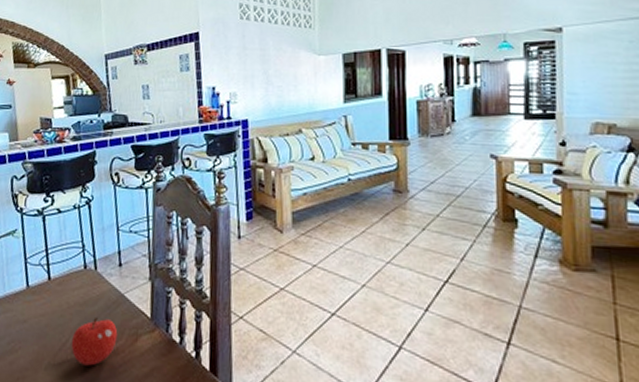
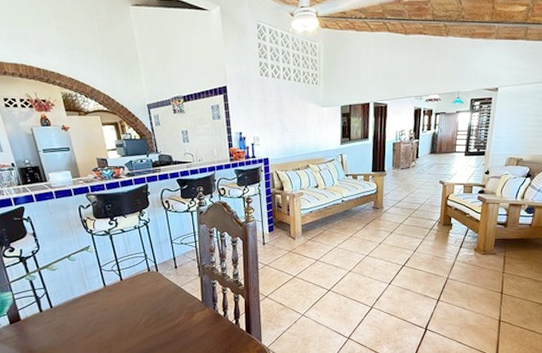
fruit: present [71,316,118,366] -> none [144,303,178,335]

